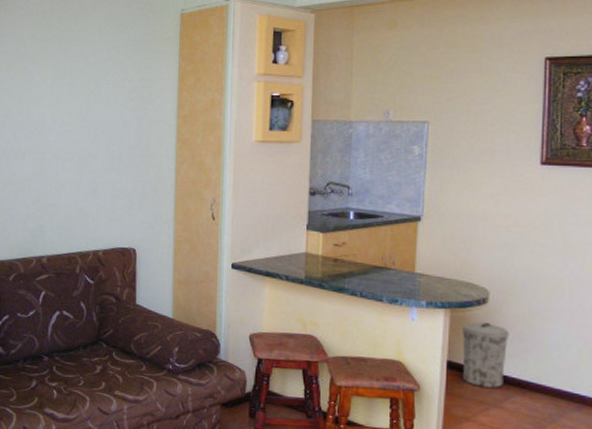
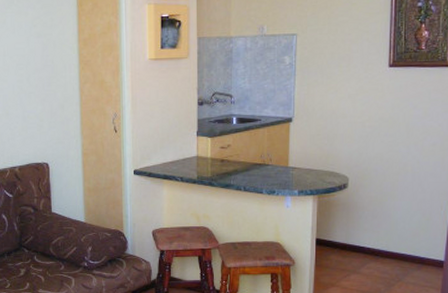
trash can: present [462,322,509,388] -> none [328,204,365,257]

